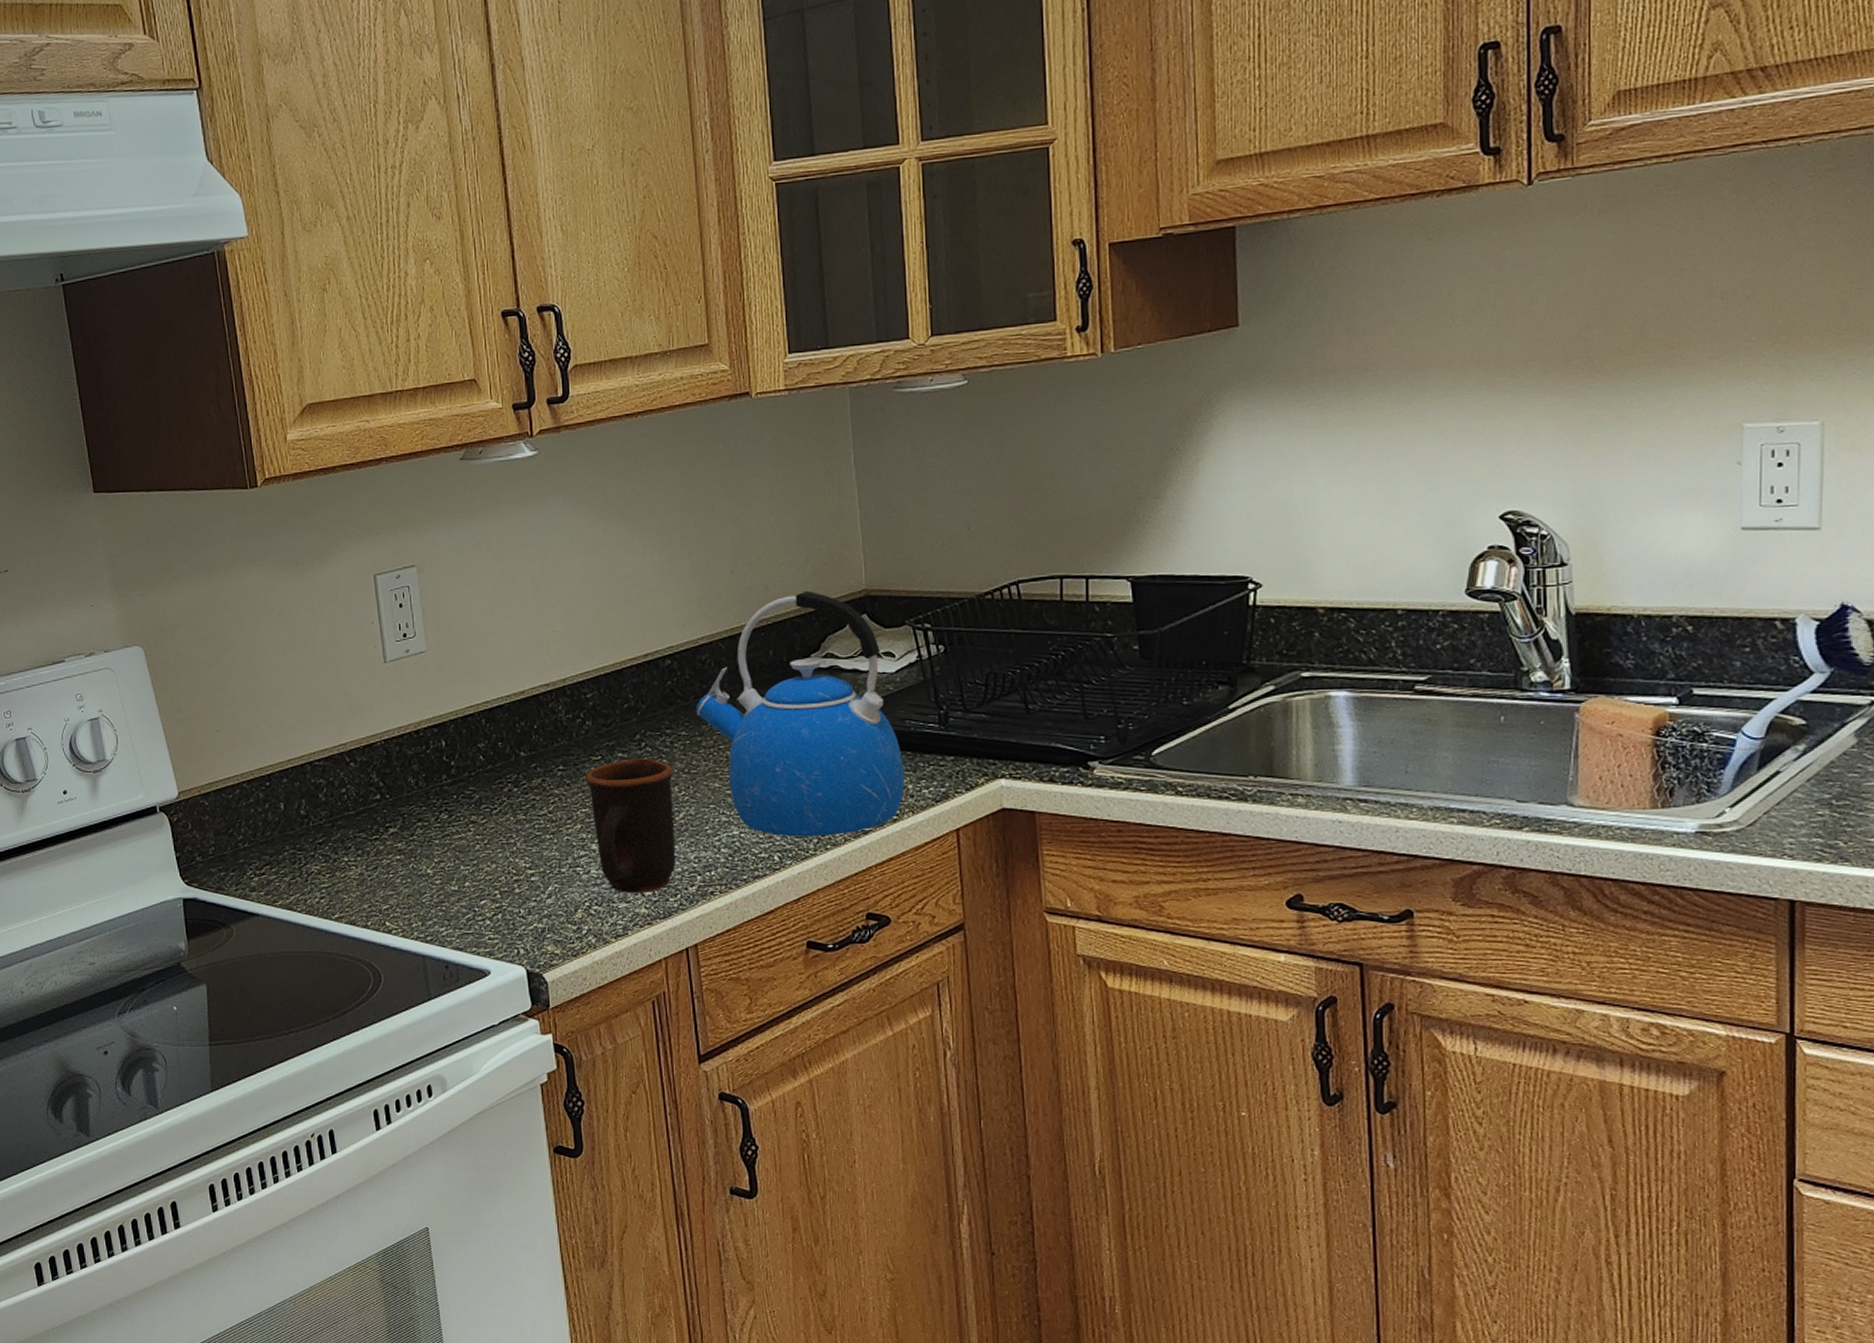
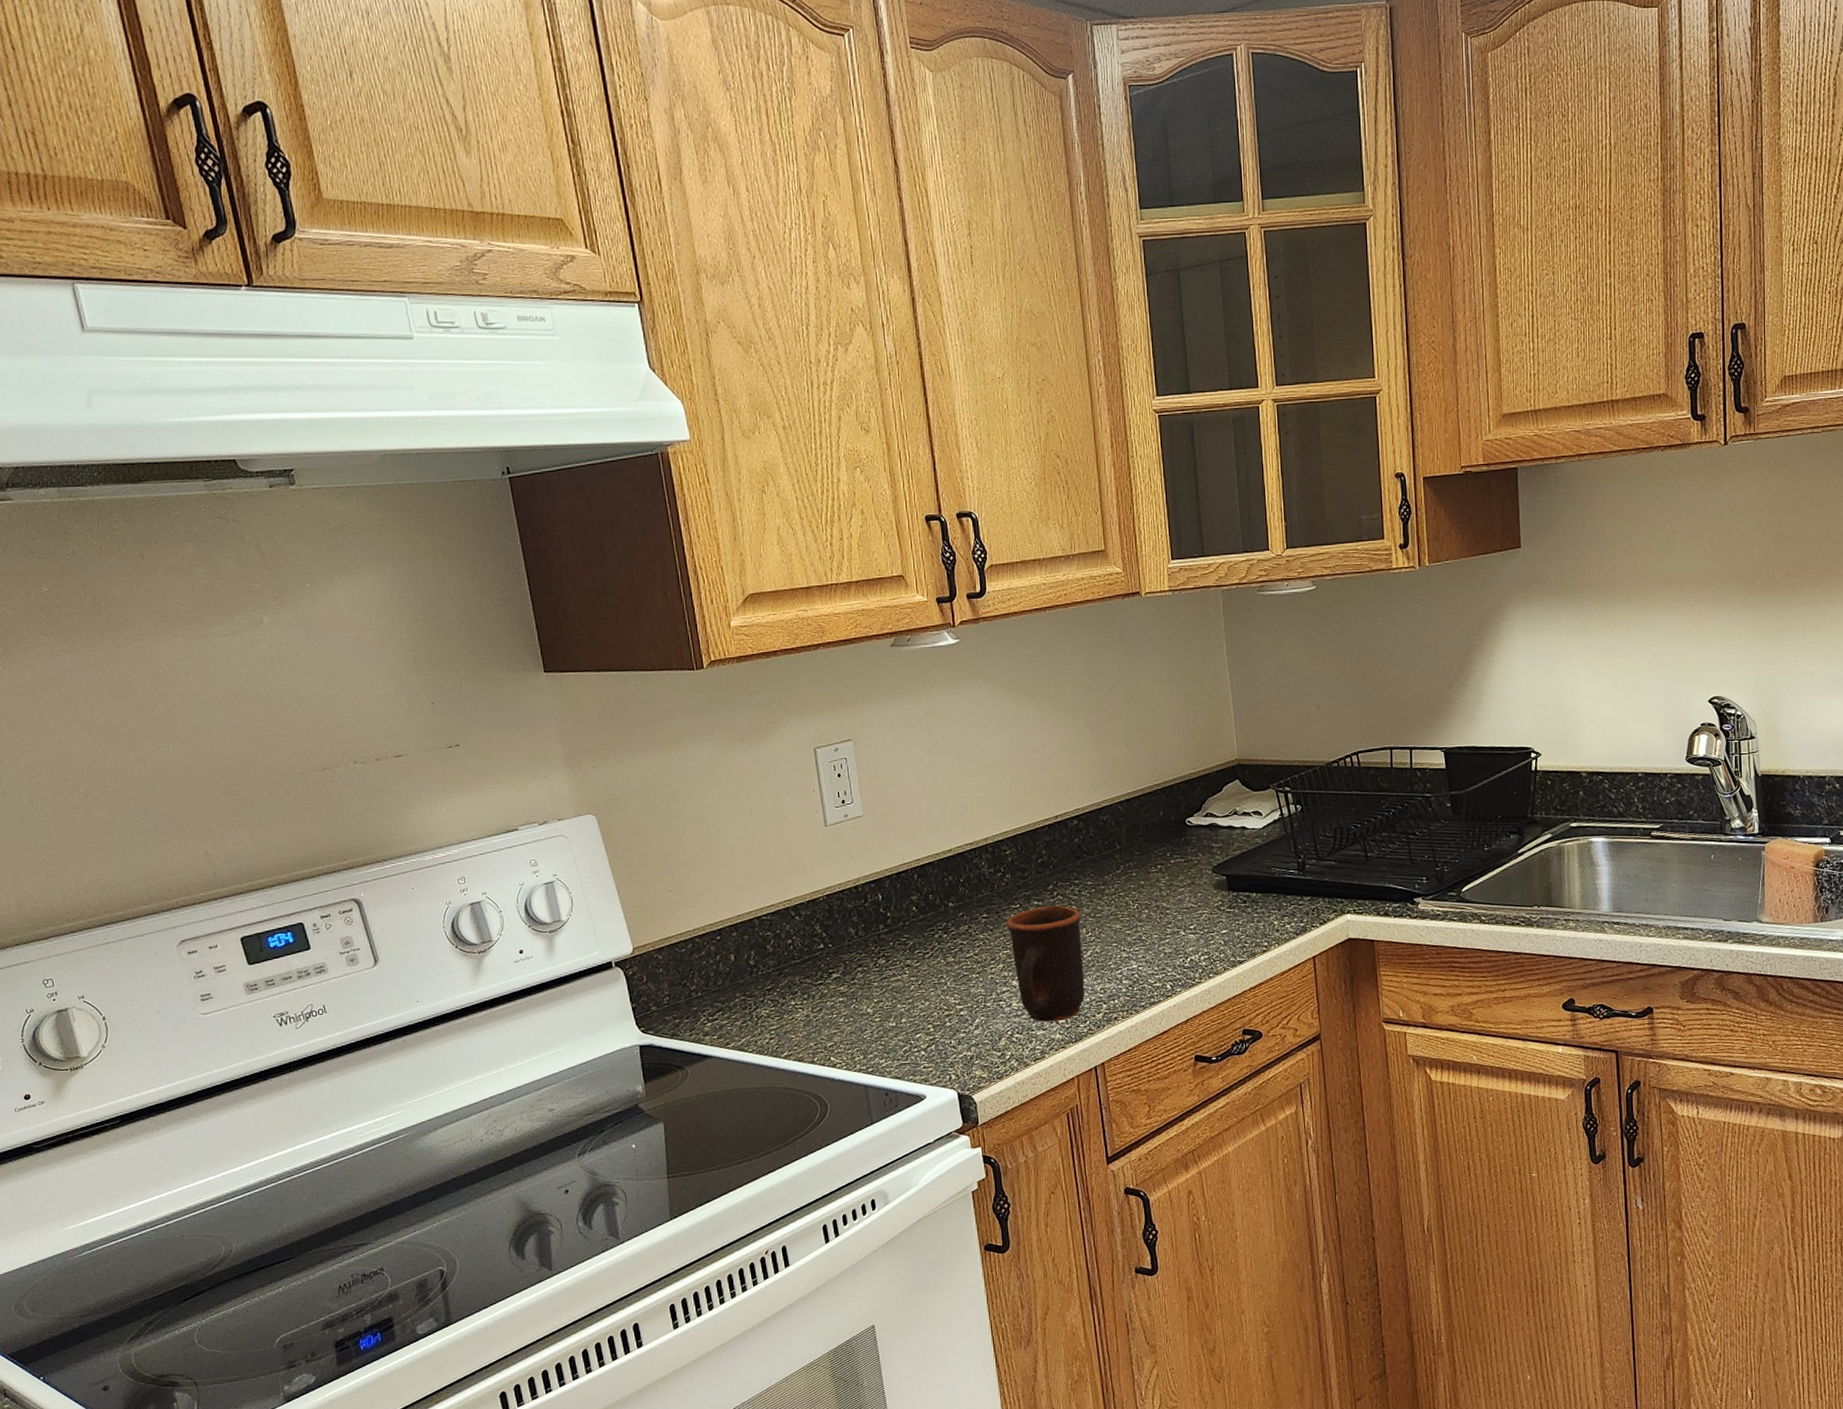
kettle: present [695,590,905,837] -> none [1099,760,1272,968]

